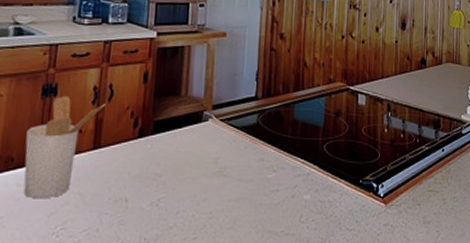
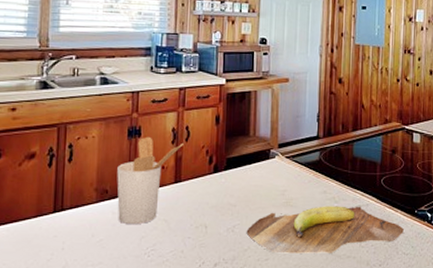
cutting board: none [172,175,348,231] -> present [246,206,404,254]

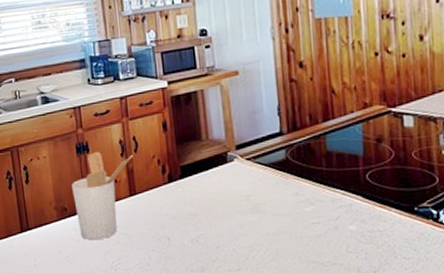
cutting board: present [246,206,404,254] -> none [212,207,402,263]

